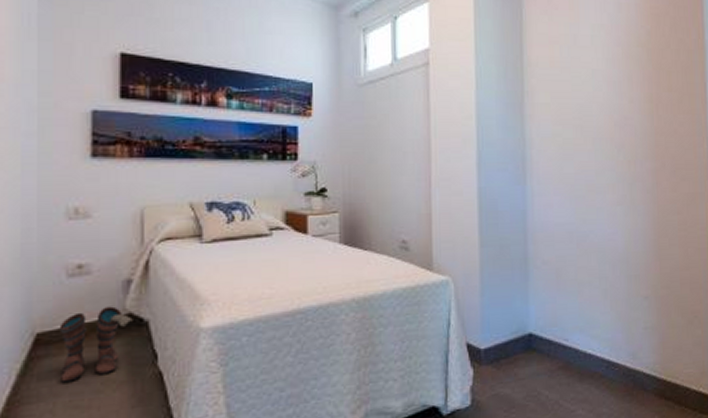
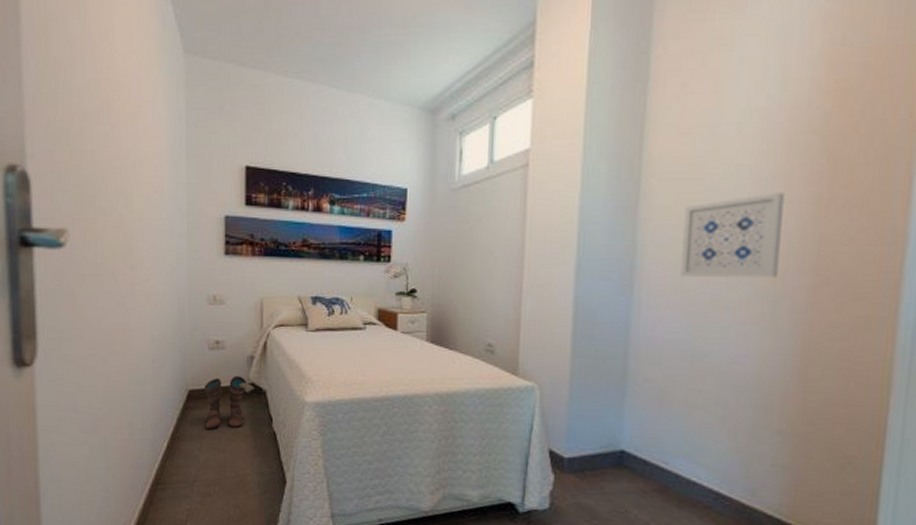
wall art: none [560,93,631,165] -> present [680,193,785,278]

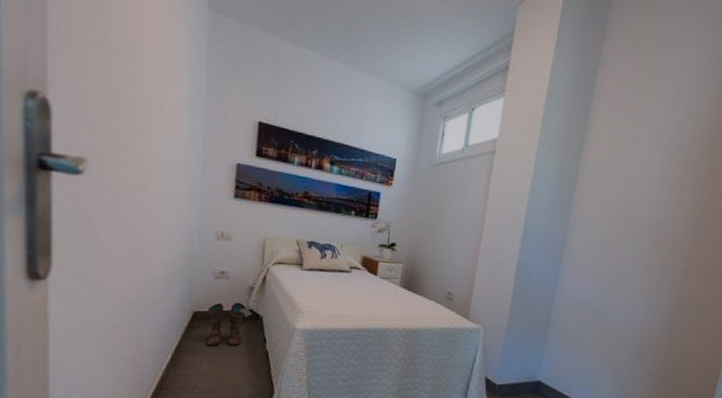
wall art: present [680,193,785,278] -> none [597,196,678,261]

